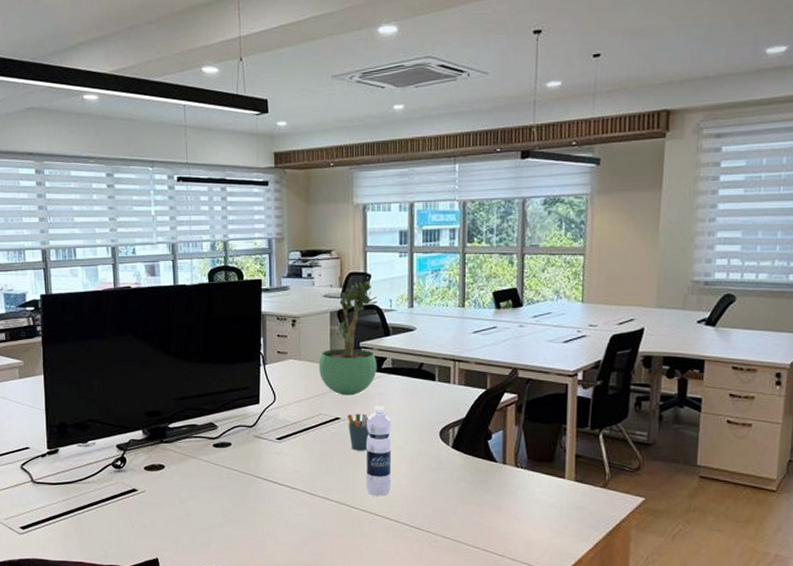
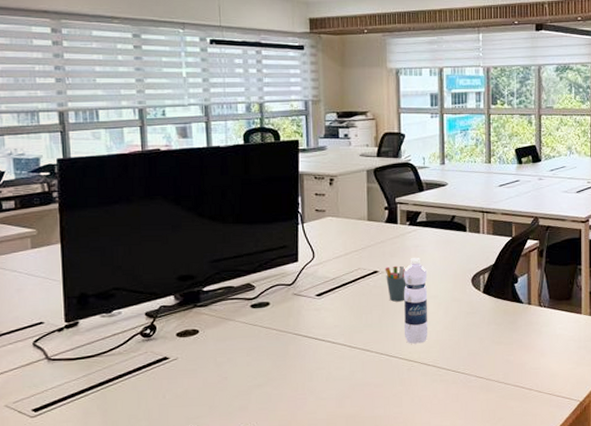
potted plant: present [318,280,377,396] -> none [356,140,413,250]

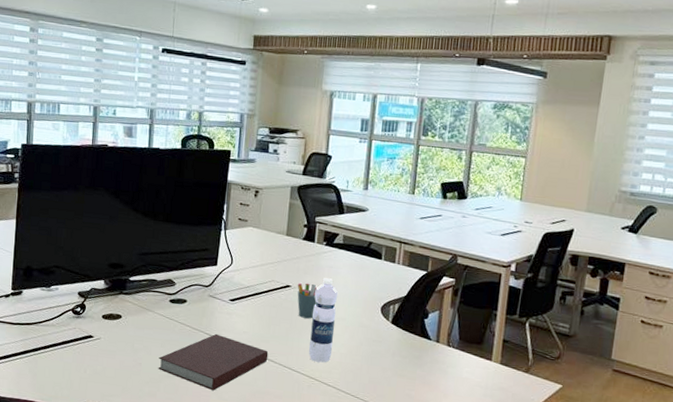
notebook: none [246,332,363,392] -> present [158,333,269,390]

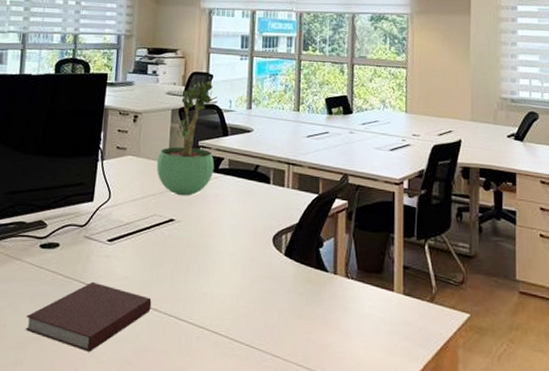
potted plant: none [275,161,331,266] -> present [156,80,215,196]
pen holder: present [297,283,318,319] -> none [181,215,204,257]
water bottle: present [308,278,338,363] -> none [196,208,226,308]

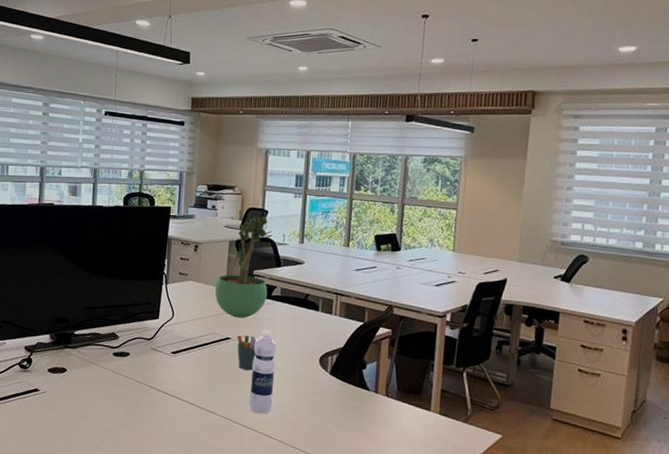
notebook: present [25,281,152,352] -> none [102,386,210,443]
pen holder: none [181,215,204,257] -> present [237,335,257,371]
water bottle: none [196,208,226,308] -> present [248,330,277,415]

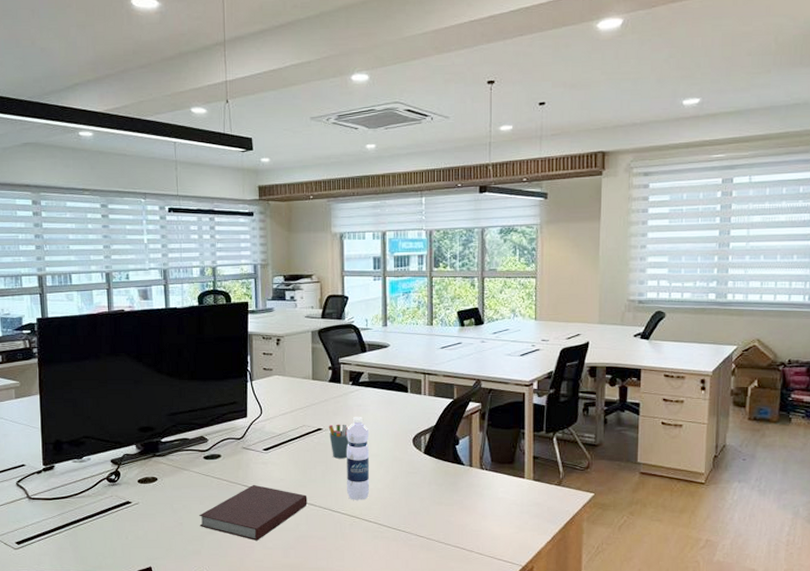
notebook: none [102,386,210,443] -> present [199,484,308,541]
potted plant: present [215,216,268,319] -> none [301,302,355,408]

